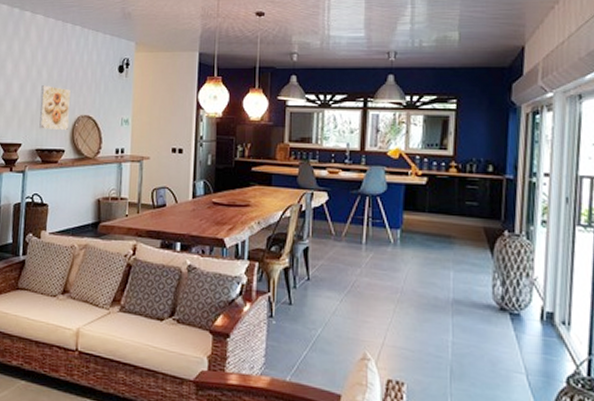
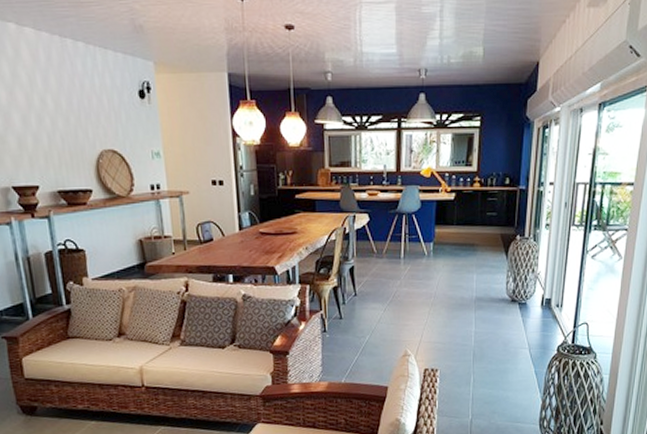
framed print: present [39,85,71,131] -> none [49,116,93,169]

